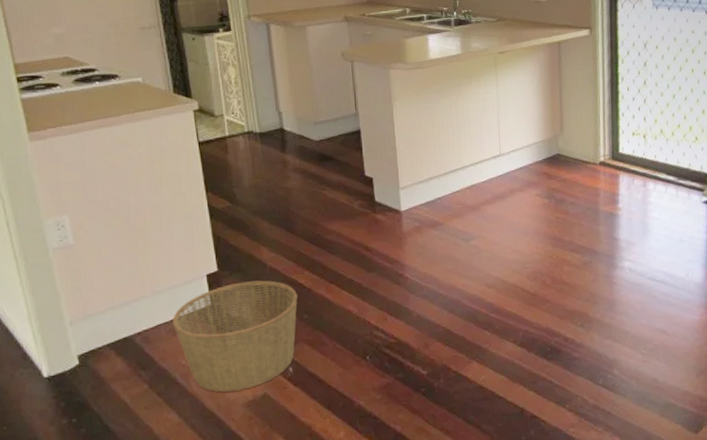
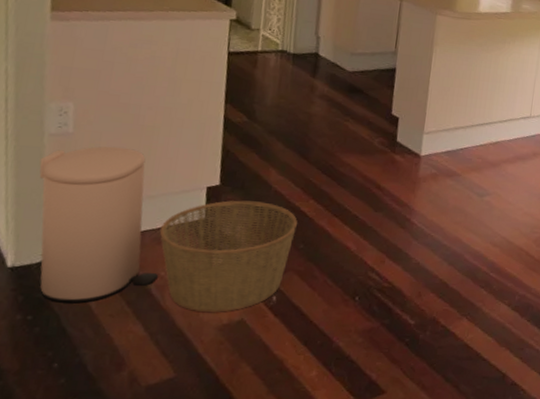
pedal bin: none [50,250,181,403] -> present [39,146,159,304]

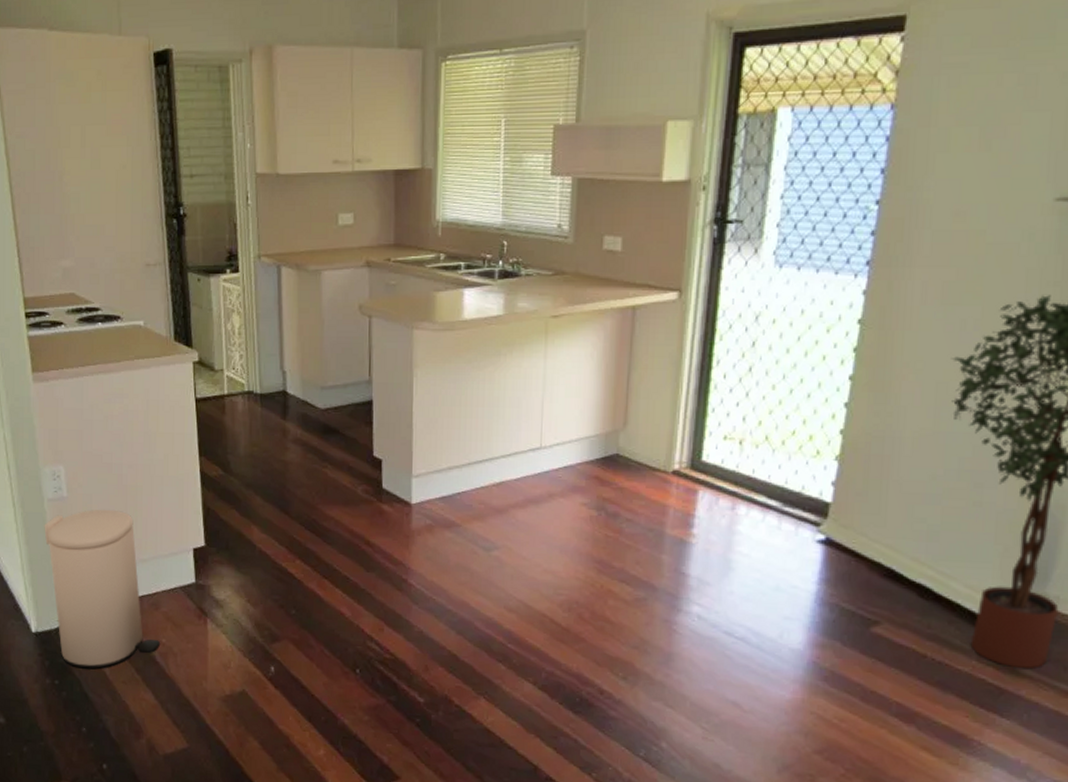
basket: present [159,200,298,313] -> none [155,562,287,683]

